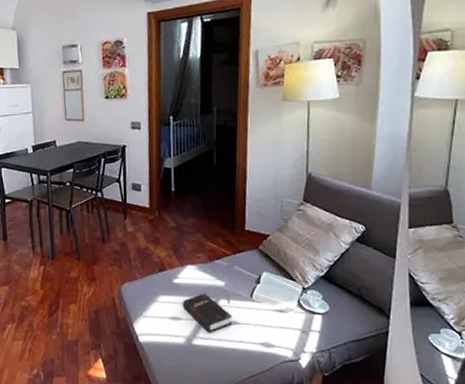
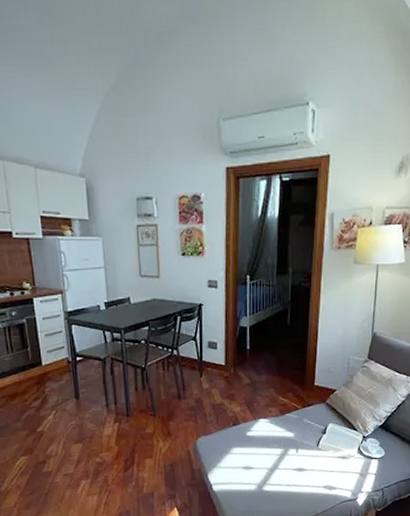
hardback book: present [183,293,233,333] -> none [255,444,300,480]

